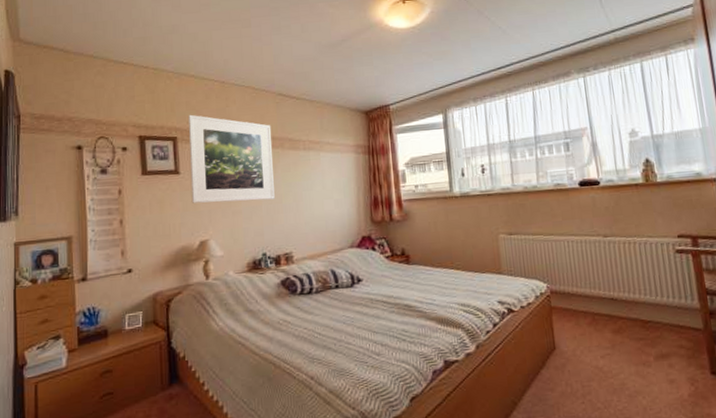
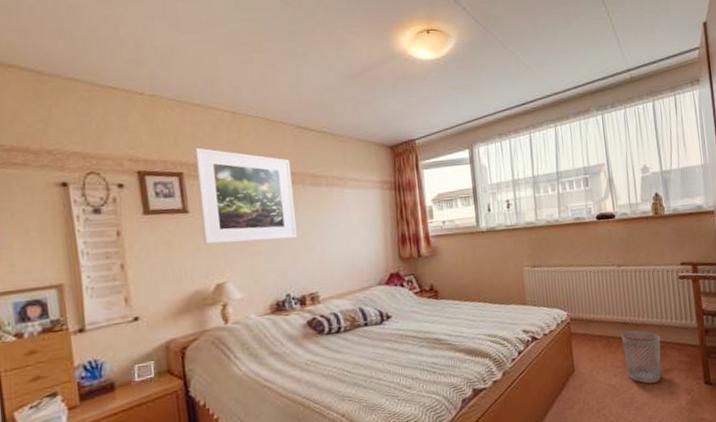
wastebasket: none [609,308,657,369] -> present [621,330,661,384]

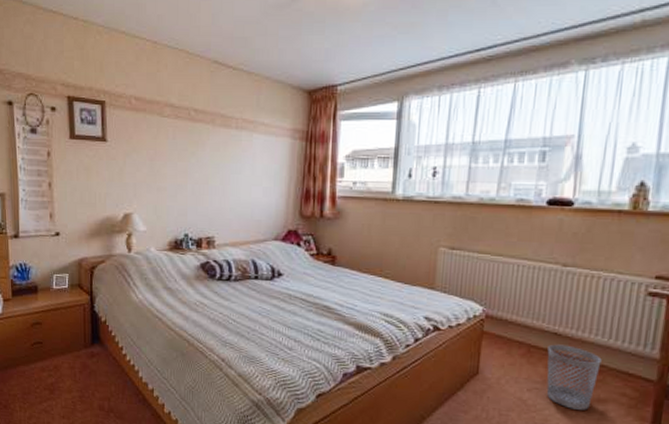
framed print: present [194,147,297,244] -> none [116,77,203,179]

